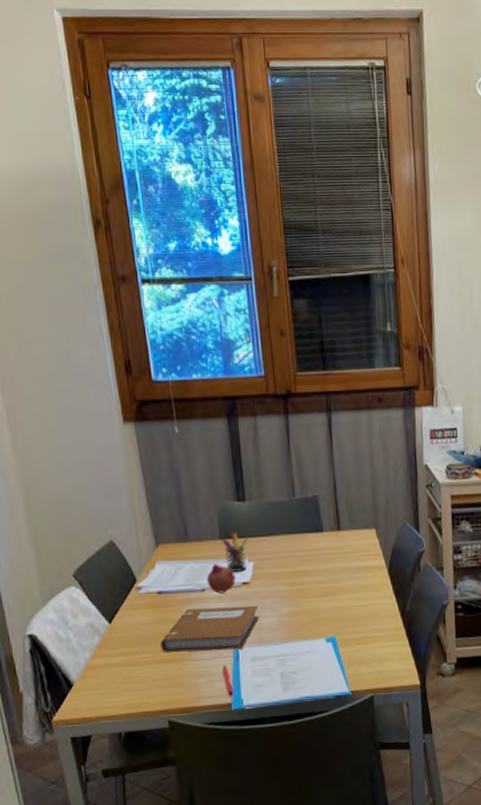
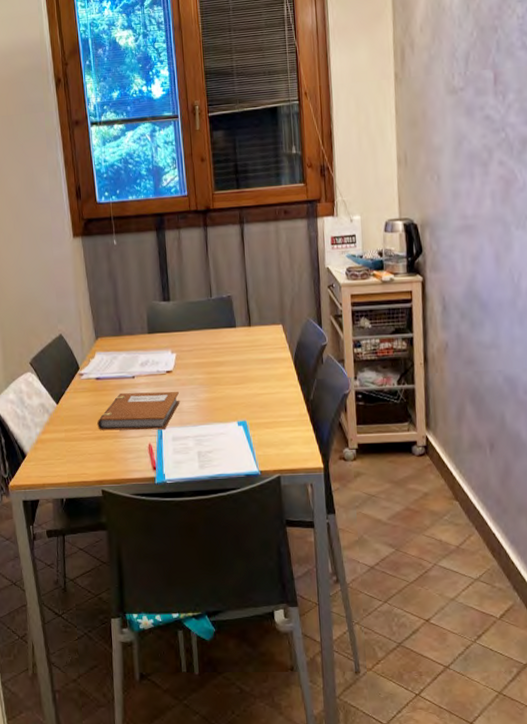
fruit: present [206,564,236,593] -> none [136,355,161,380]
pen holder: present [221,533,249,572] -> none [149,328,173,362]

